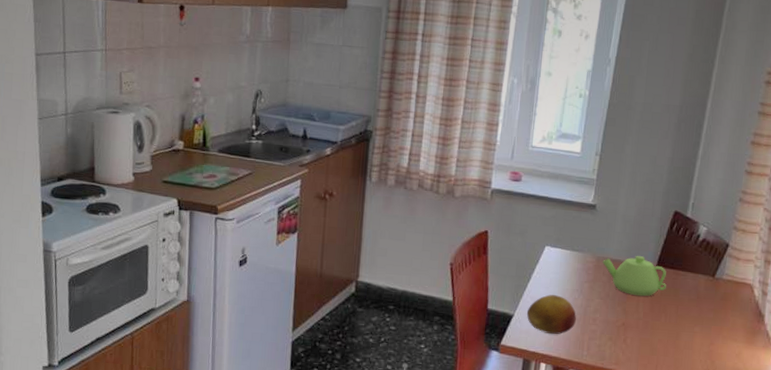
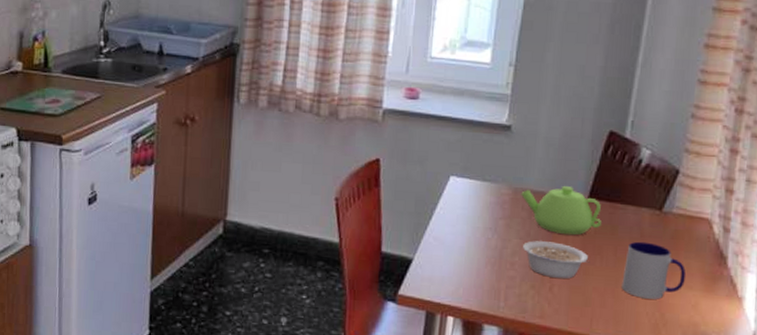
fruit: present [526,294,576,335] -> none [429,234,490,283]
legume: none [603,300,657,333] -> present [523,241,590,279]
mug: none [681,302,732,350] -> present [622,241,686,300]

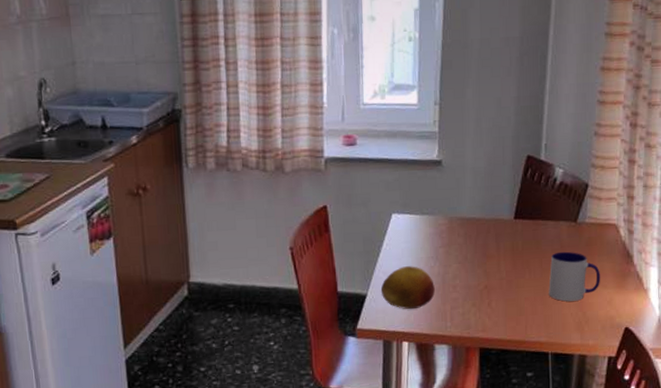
fruit: none [429,234,490,283] -> present [380,266,435,310]
teapot: present [521,185,601,236] -> none [456,209,527,255]
legume: present [523,241,590,279] -> none [462,262,521,295]

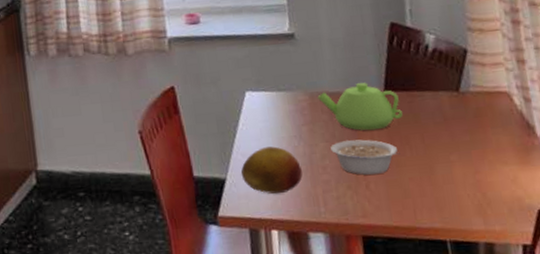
teapot: none [456,209,527,255] -> present [318,82,403,131]
legume: none [462,262,521,295] -> present [331,139,400,175]
mug: present [549,251,600,302] -> none [434,124,499,181]

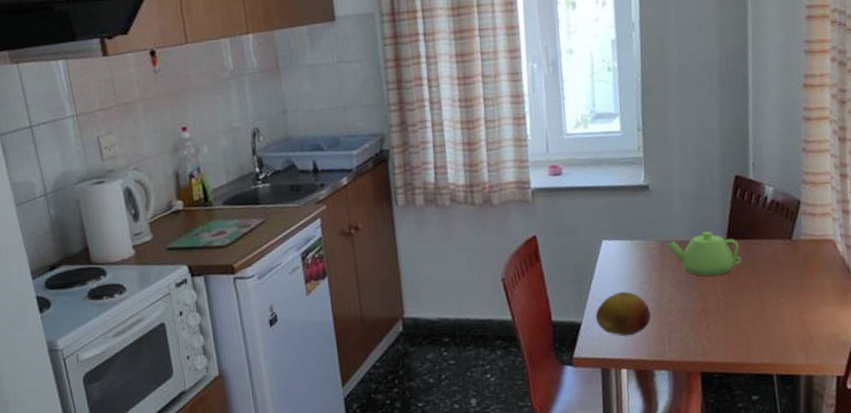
legume: present [331,139,400,175] -> none [677,284,738,317]

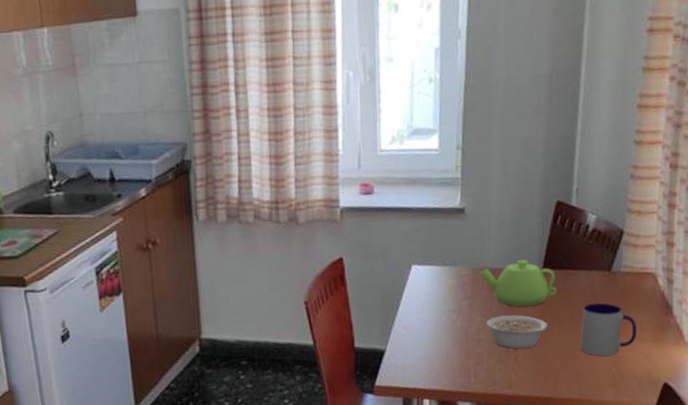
fruit: present [595,291,651,336] -> none [400,320,458,366]
legume: none [677,284,738,317] -> present [487,315,550,349]
mug: none [767,269,822,321] -> present [580,302,636,356]

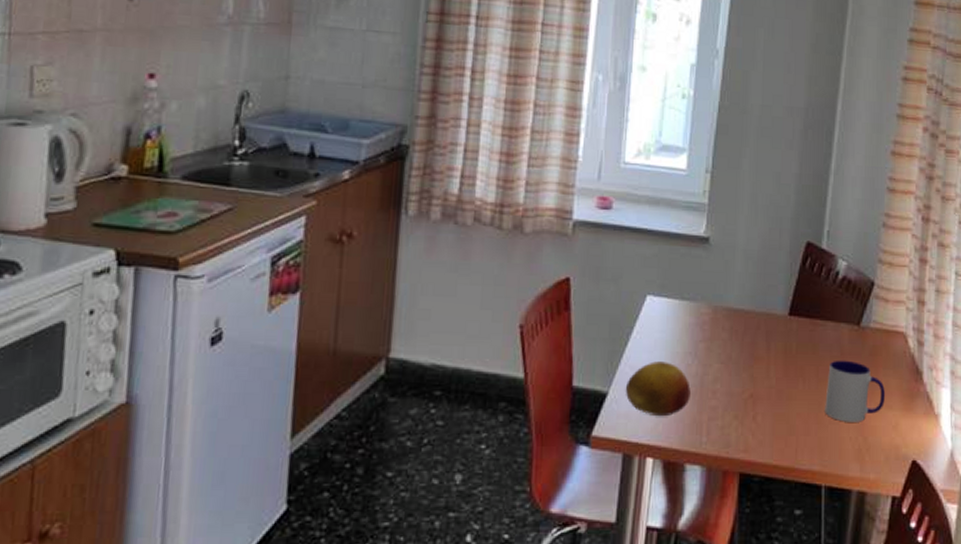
fruit: none [400,320,458,366] -> present [625,361,691,417]
teapot: present [480,259,556,307] -> none [721,301,802,357]
legume: present [487,315,550,349] -> none [725,365,793,406]

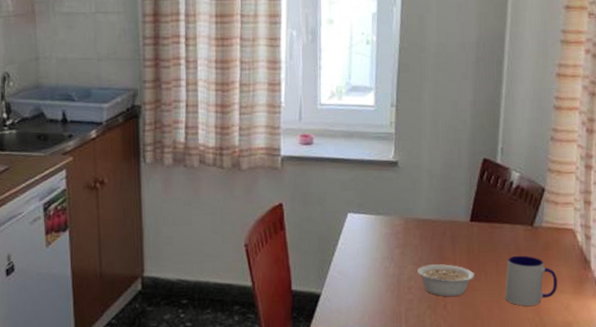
fruit: present [625,361,691,417] -> none [335,266,390,310]
legume: none [725,365,793,406] -> present [417,264,477,297]

